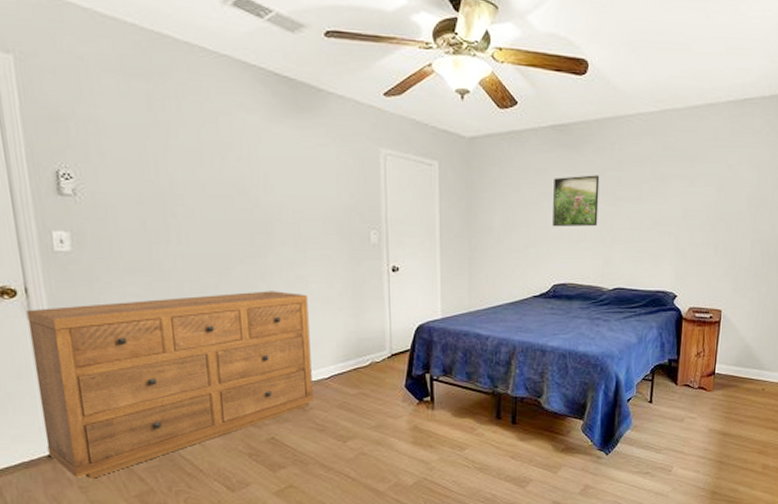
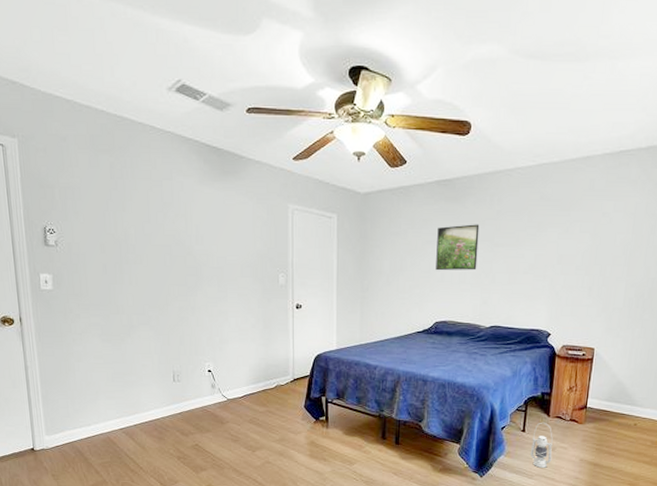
dresser: present [26,291,315,479] -> none [20,323,231,469]
lantern: none [657,391,681,441] -> present [530,422,553,468]

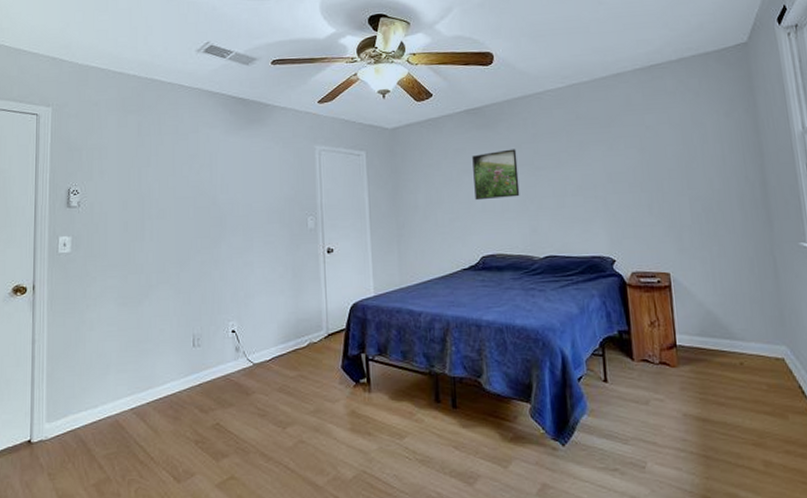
lantern: present [530,422,553,468] -> none [617,367,648,429]

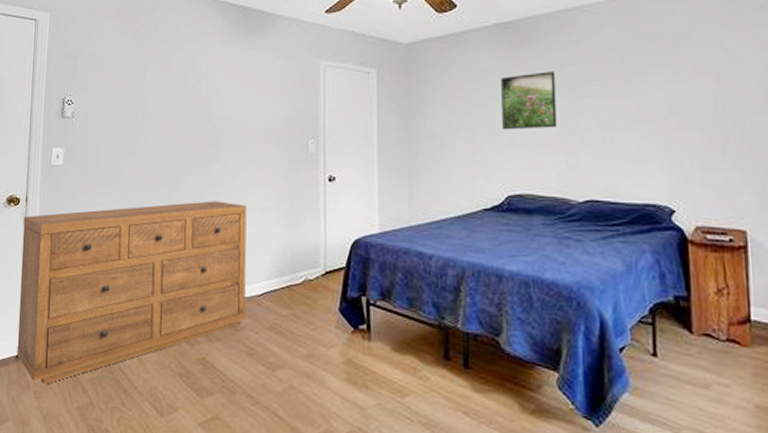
dresser: none [28,277,257,466] -> present [16,201,247,385]

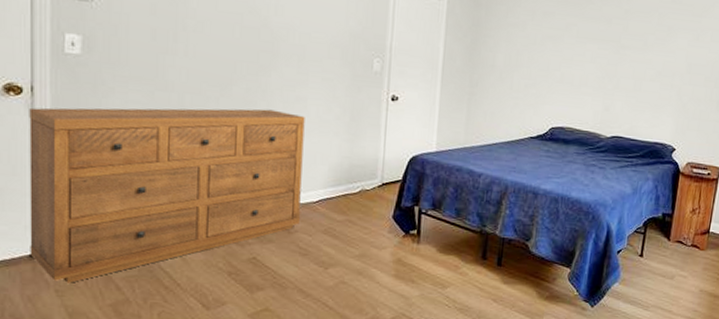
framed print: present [501,71,557,130] -> none [555,21,606,73]

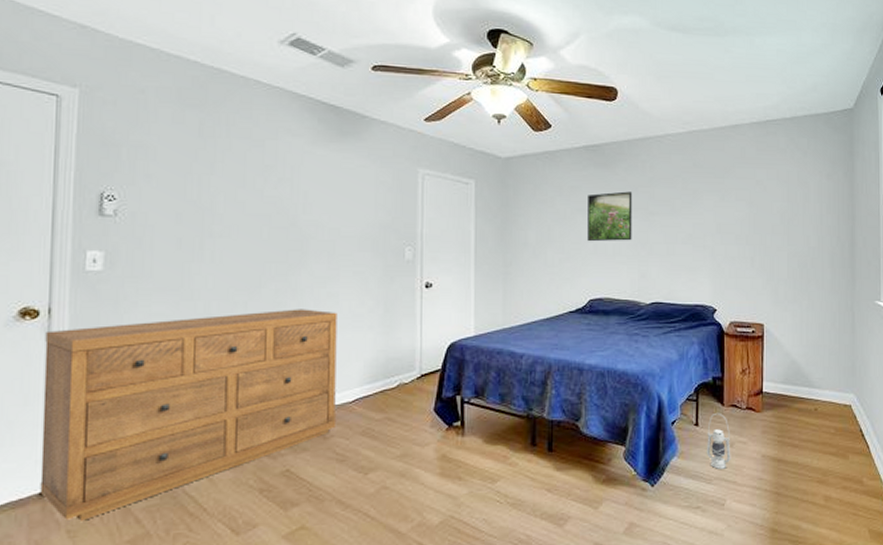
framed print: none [555,21,606,73] -> present [587,191,633,242]
lantern: none [646,246,672,298] -> present [706,412,731,469]

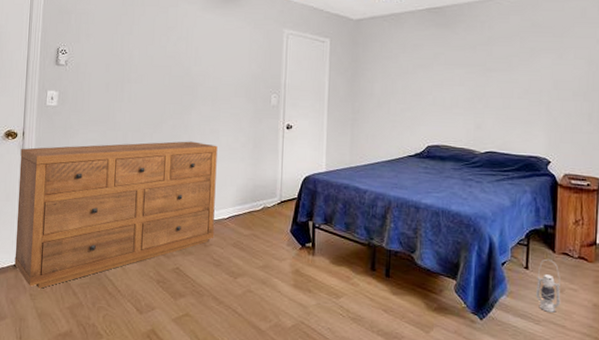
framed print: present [587,191,633,242] -> none [427,49,471,95]

